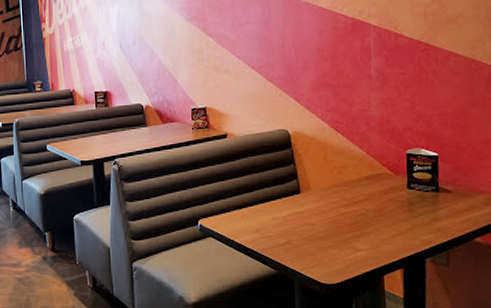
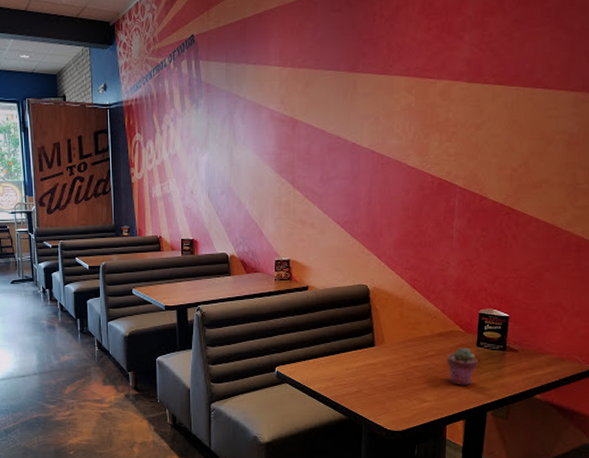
potted succulent: none [377,190,411,232] -> present [446,347,478,386]

